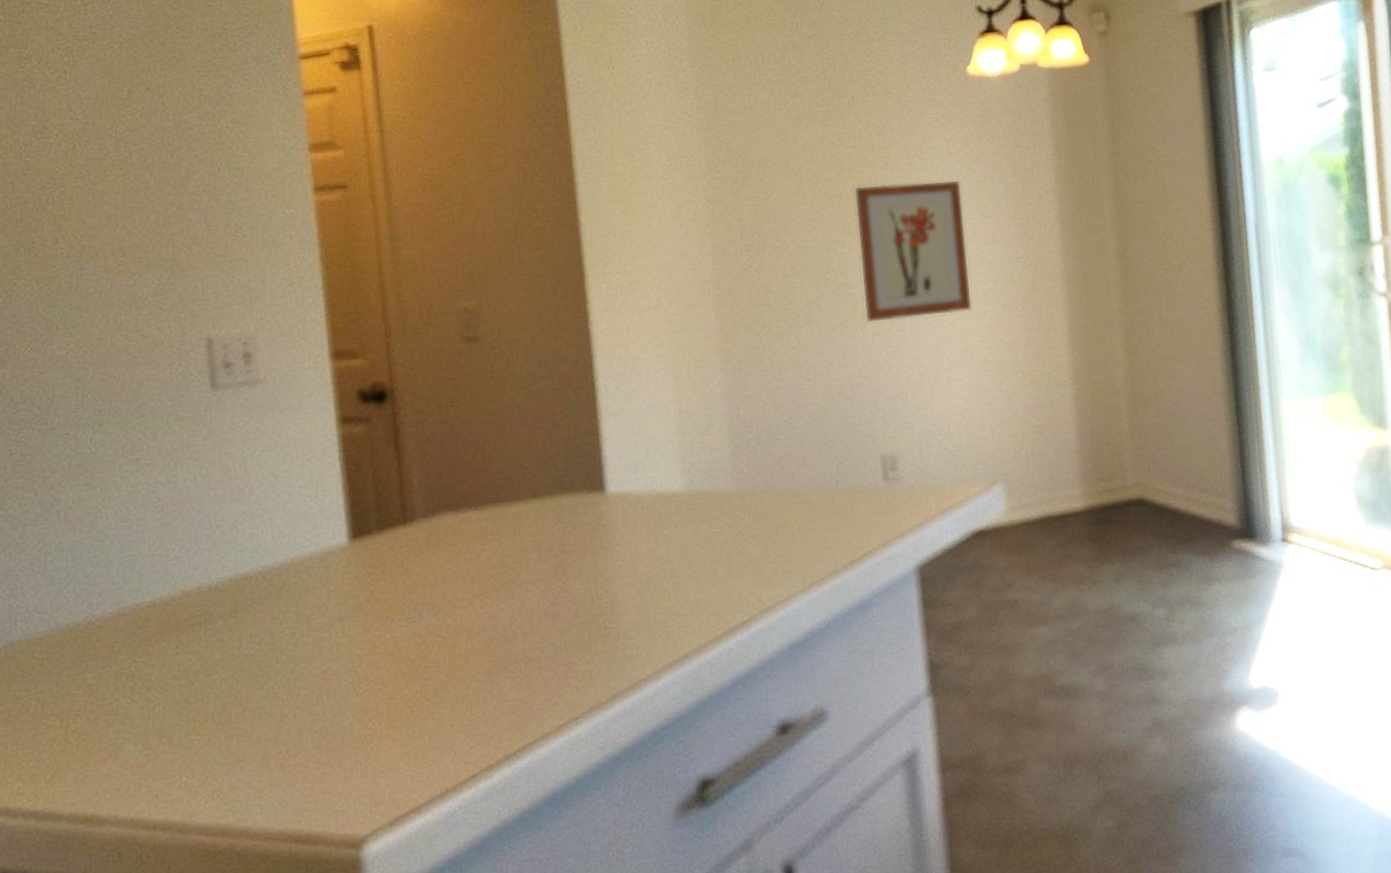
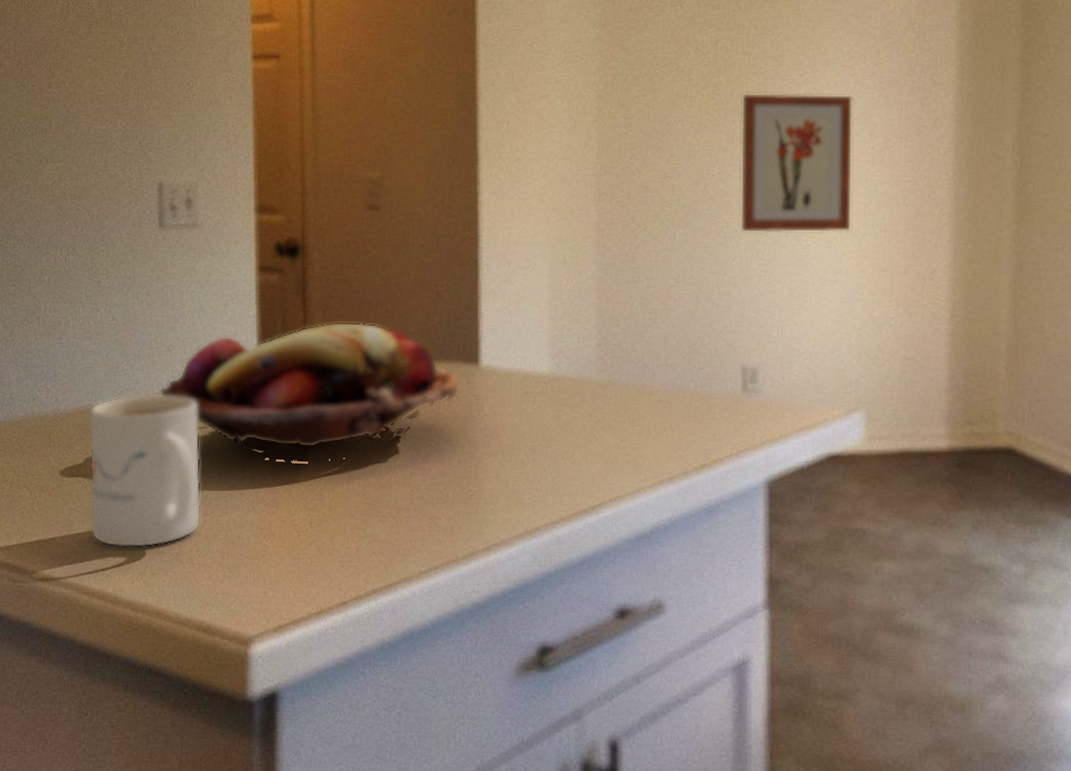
mug: none [134,577,290,767] -> present [88,393,201,548]
fruit basket: none [224,464,586,632] -> present [159,322,460,463]

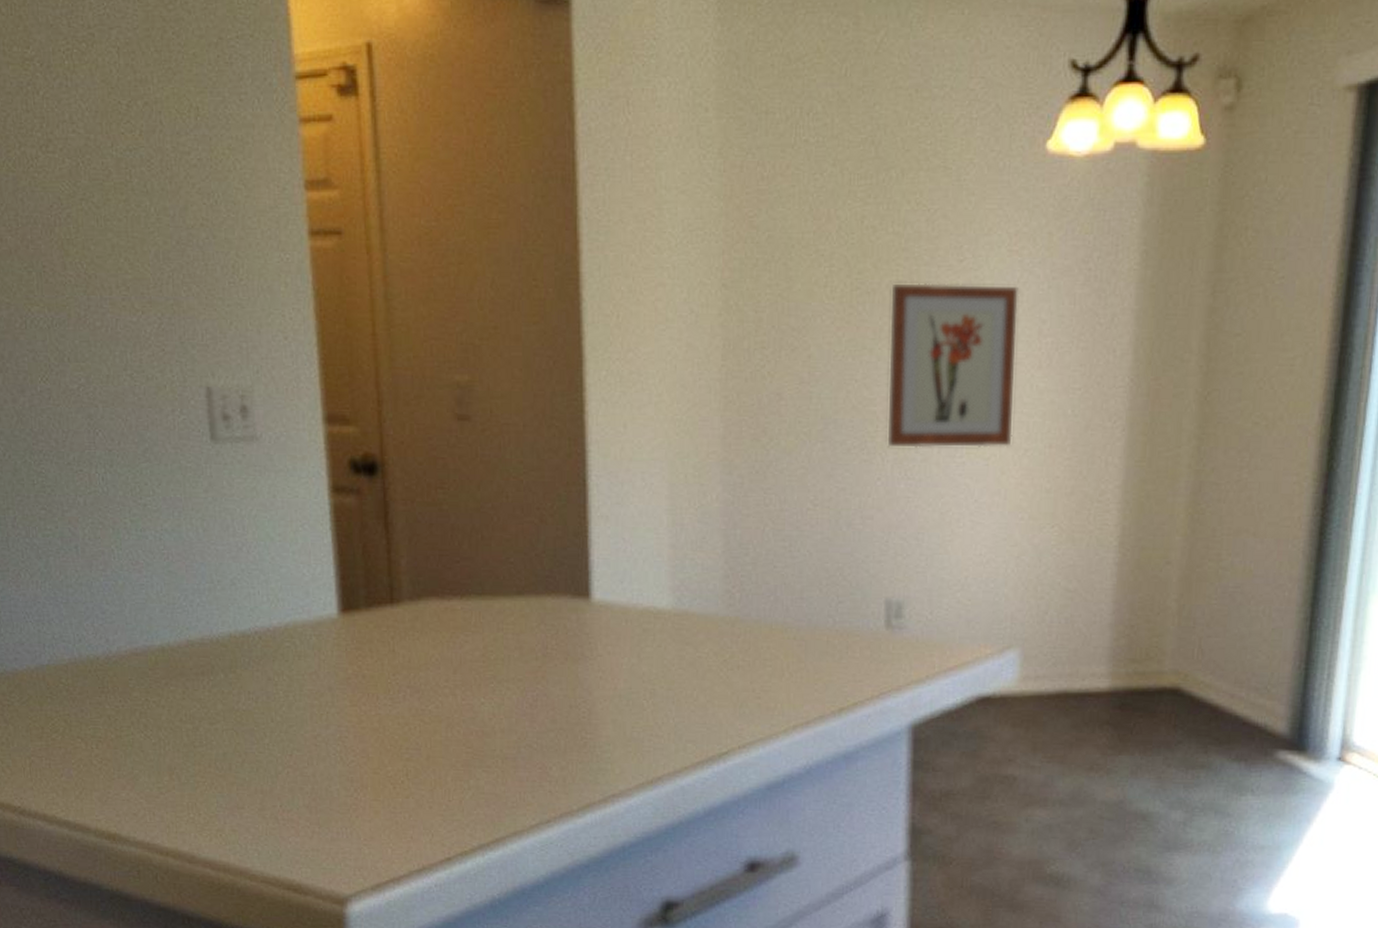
mug: present [88,393,201,548] -> none [145,632,283,804]
fruit basket: present [159,322,460,463] -> none [225,550,569,709]

